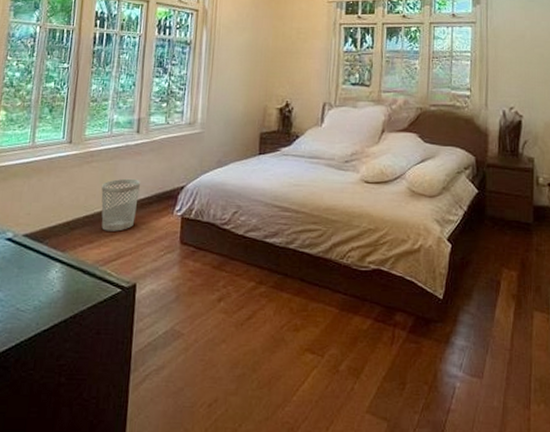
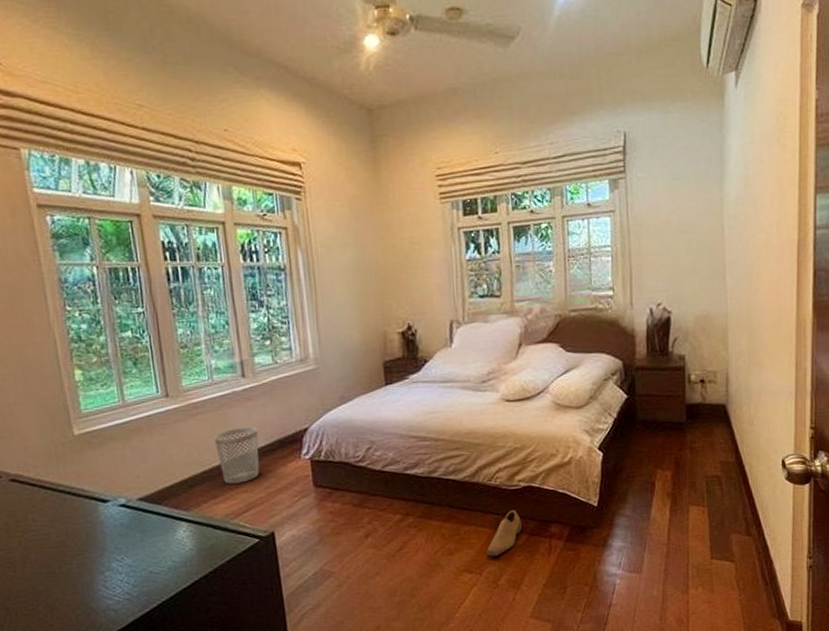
shoe: none [331,292,367,339] -> present [486,510,522,556]

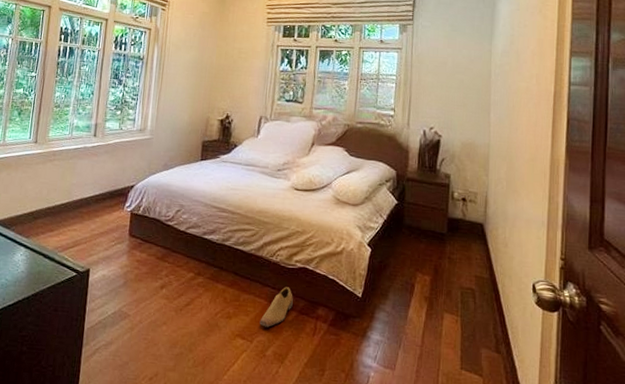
wastebasket: present [214,426,260,484] -> none [61,176,96,223]

